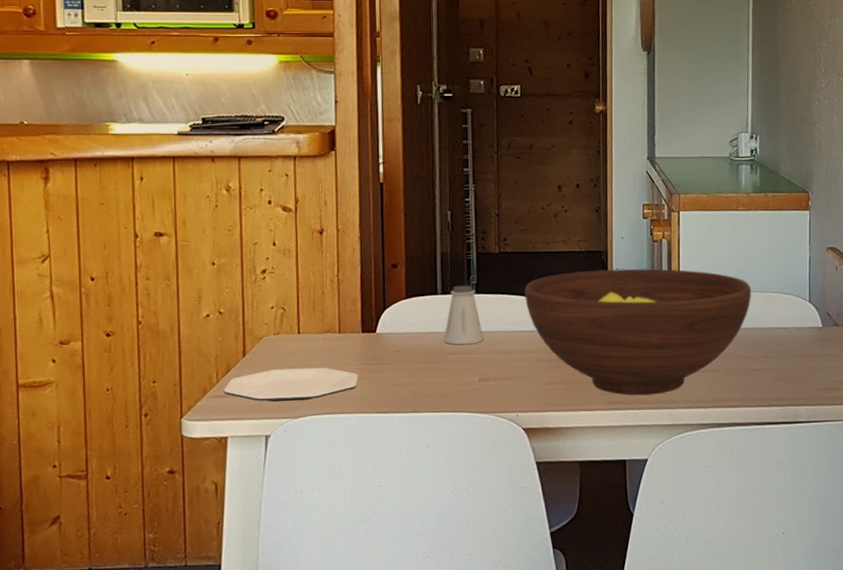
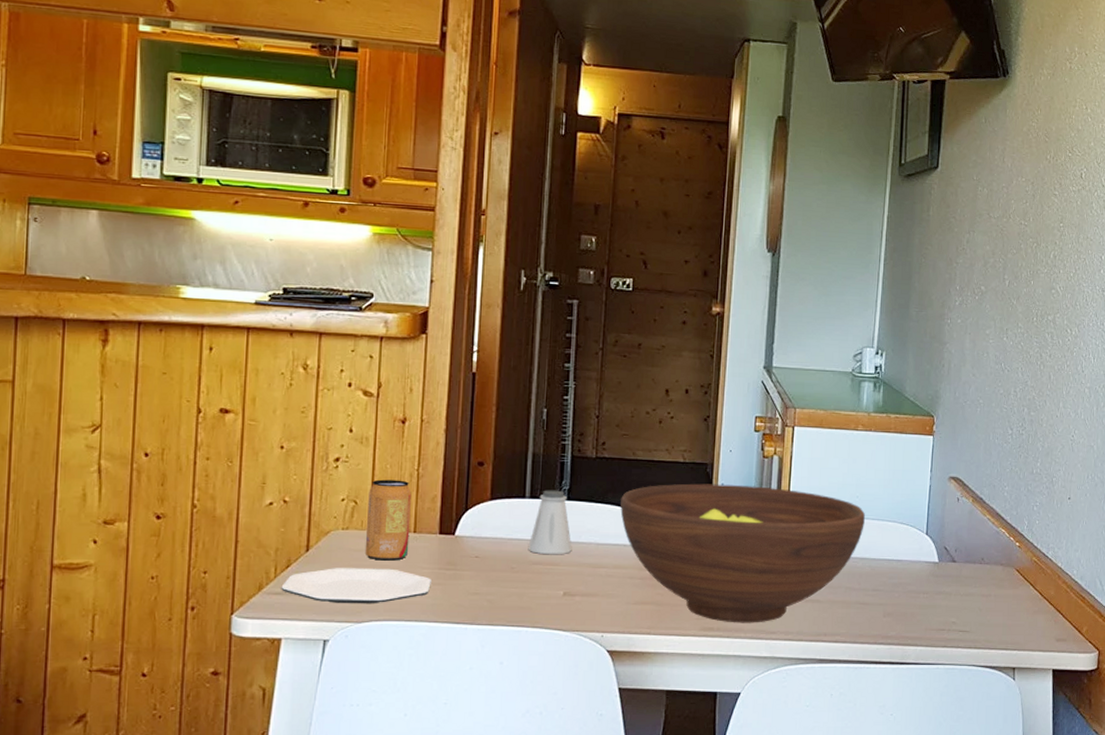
beverage can: none [295,286,336,361] -> present [365,479,411,561]

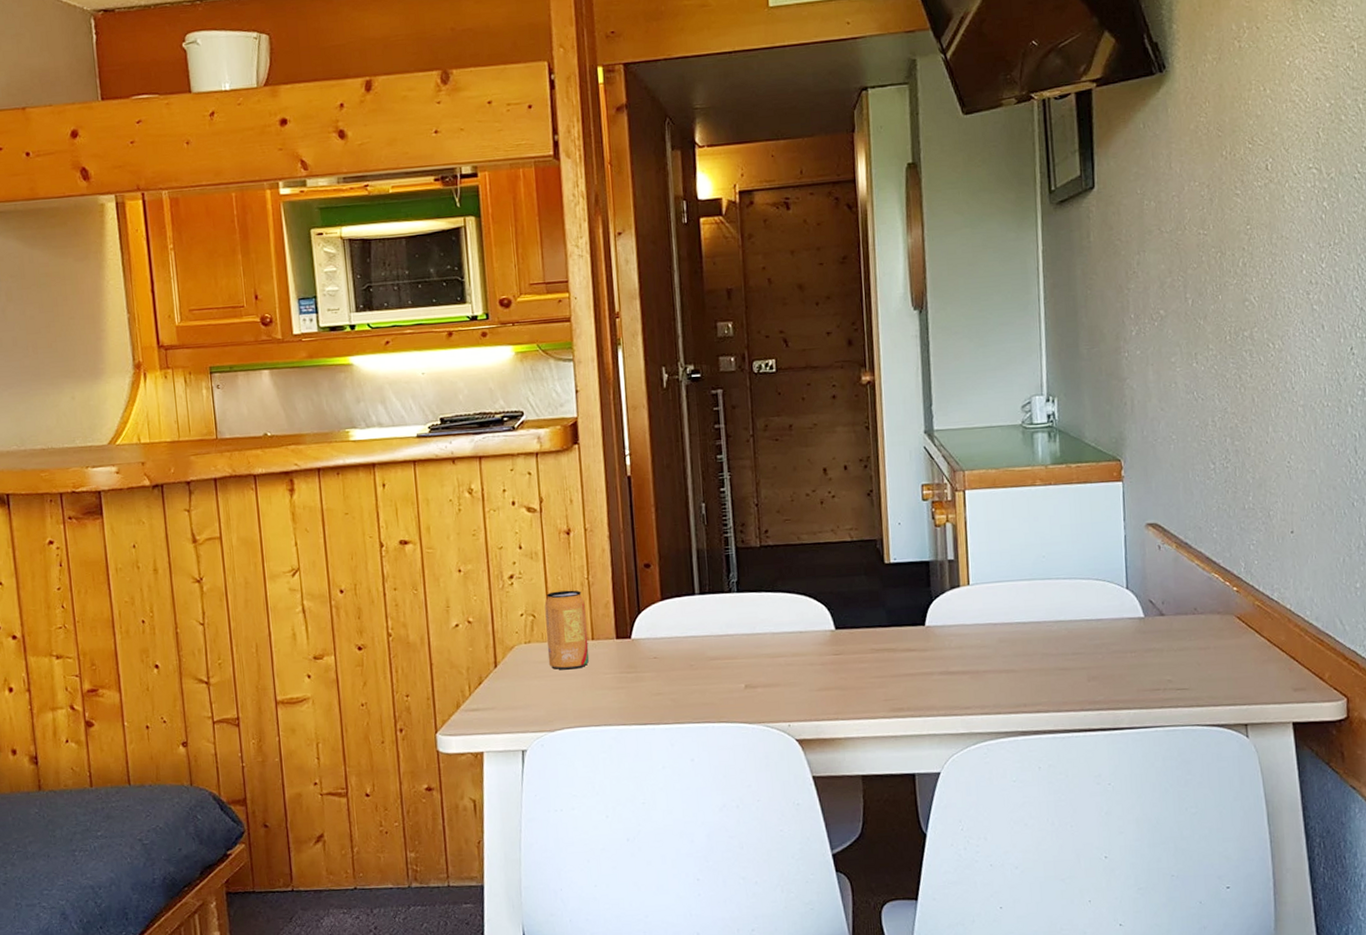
plate: present [281,568,431,604] -> none [476,677,615,715]
saltshaker: present [528,490,572,555] -> none [704,583,748,650]
fruit bowl: present [620,483,865,623] -> none [791,556,1055,702]

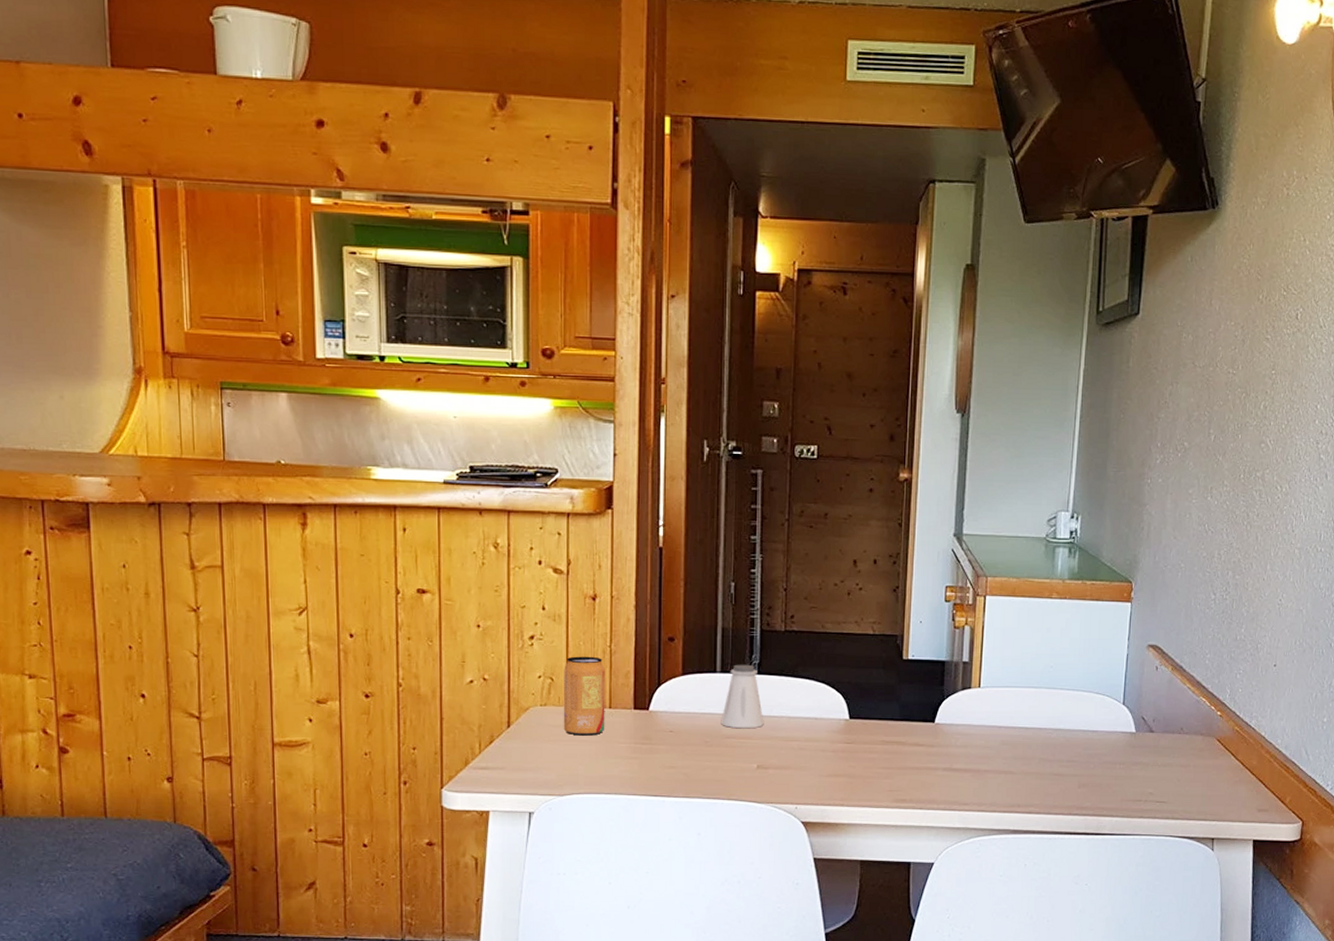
saltshaker: none [704,583,748,650] -> present [720,664,764,729]

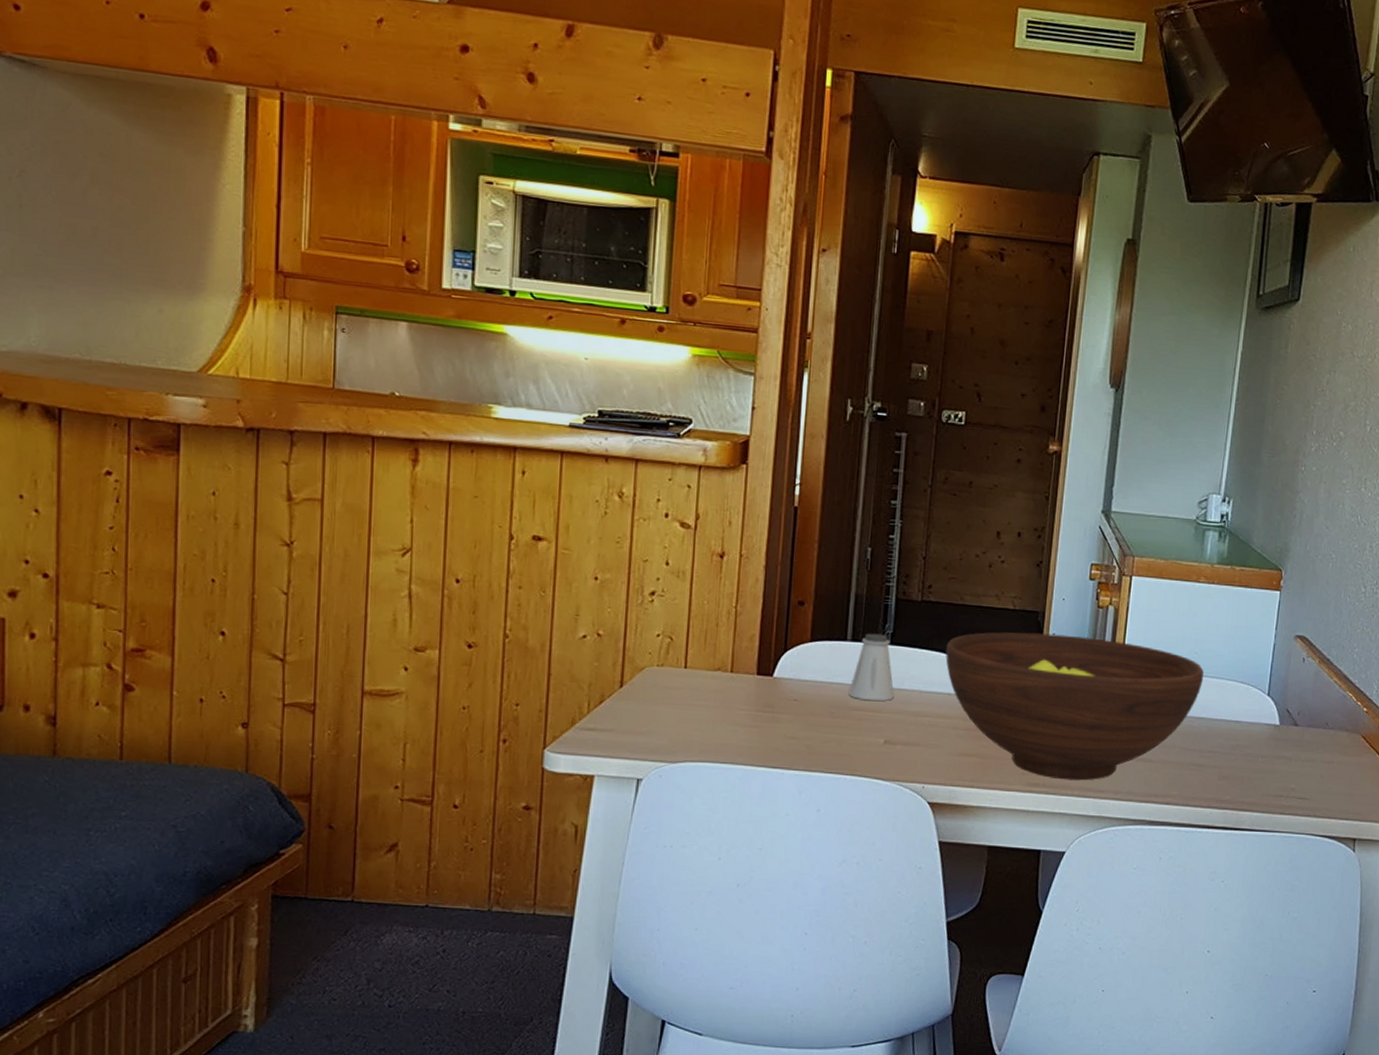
beverage can: present [563,656,605,736] -> none [680,615,729,701]
fruit bowl: none [811,655,1059,795] -> present [945,632,1204,781]

